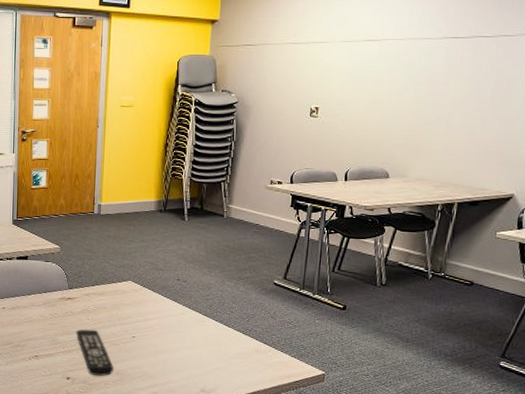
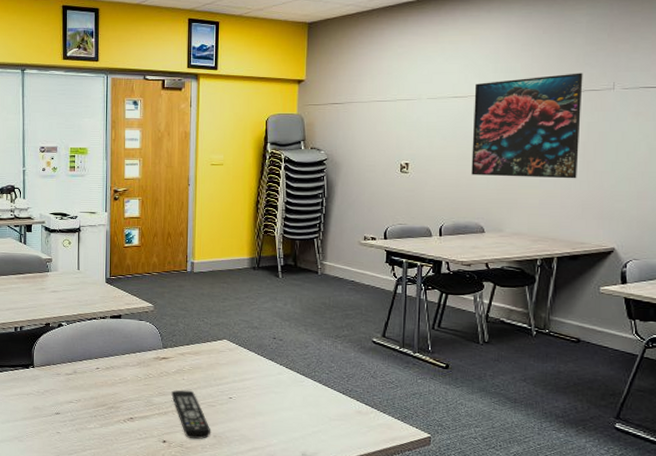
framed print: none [380,17,498,126] -> present [471,73,583,179]

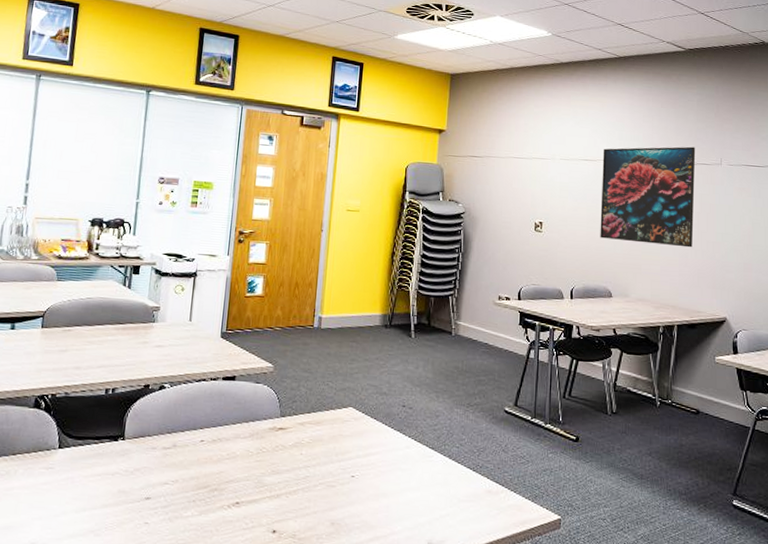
remote control: present [171,390,211,439] -> none [286,467,329,528]

